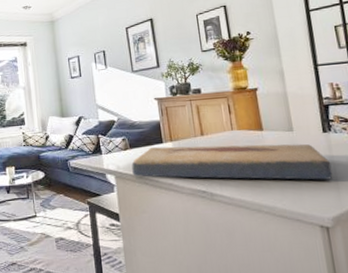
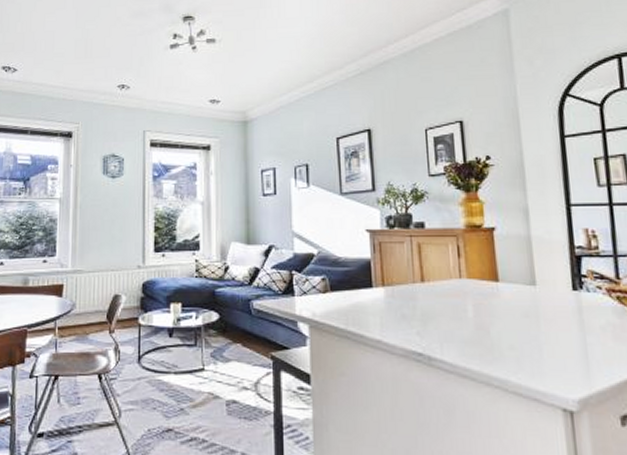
fish fossil: present [131,143,333,180] -> none [331,292,582,351]

